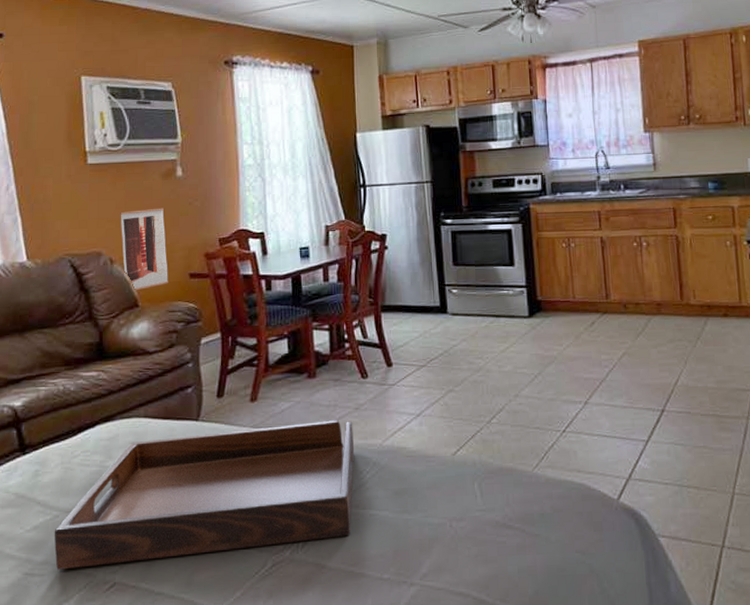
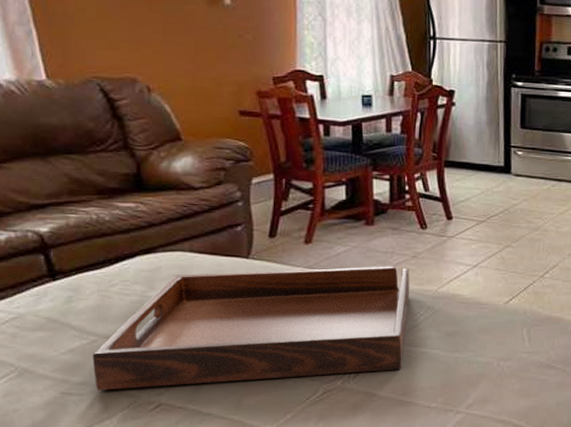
wall art: present [120,208,168,291] -> none [158,36,215,124]

